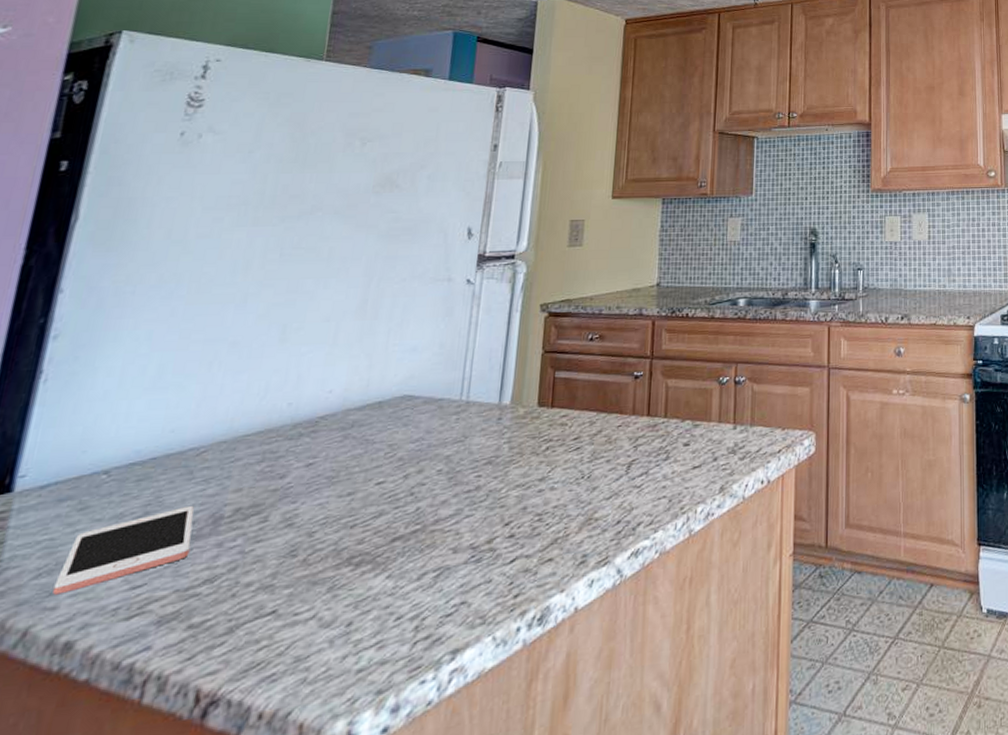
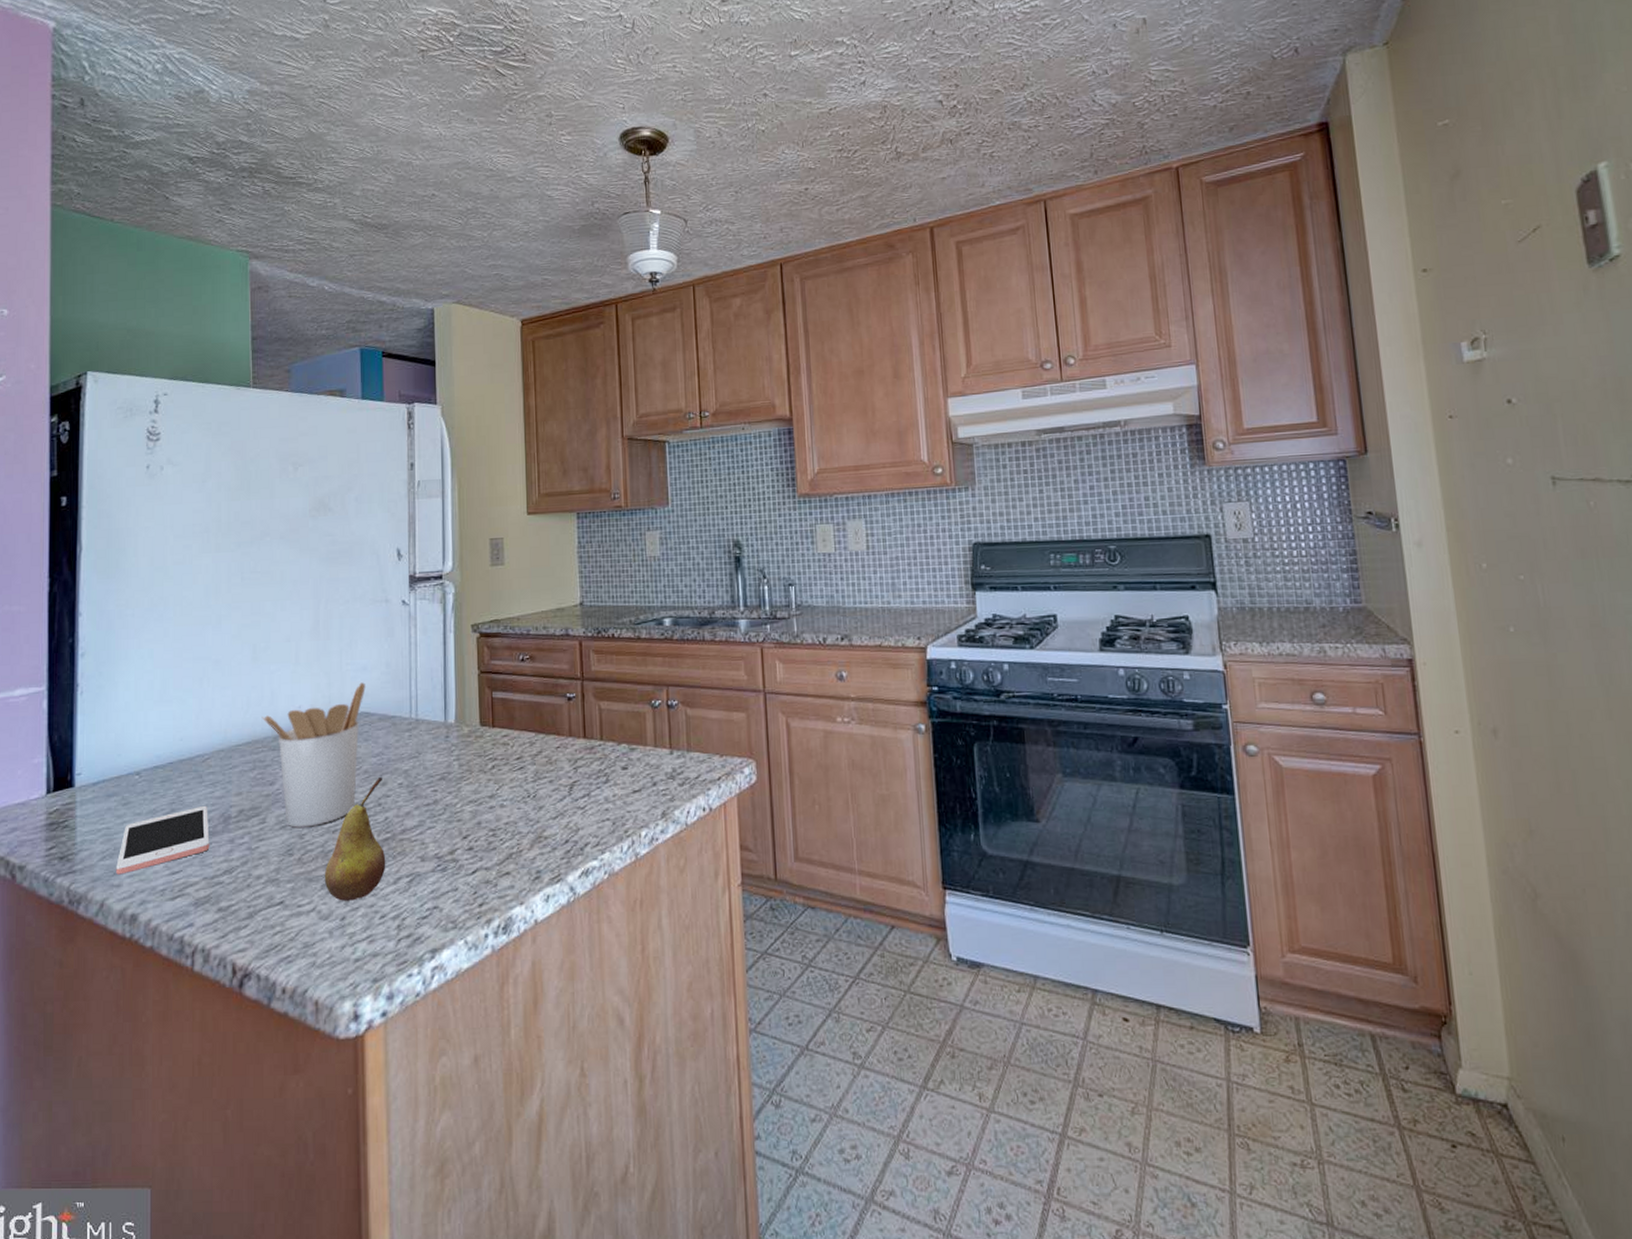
utensil holder: none [281,364,413,525] -> present [261,682,366,828]
fruit: none [332,463,419,605] -> present [324,776,386,901]

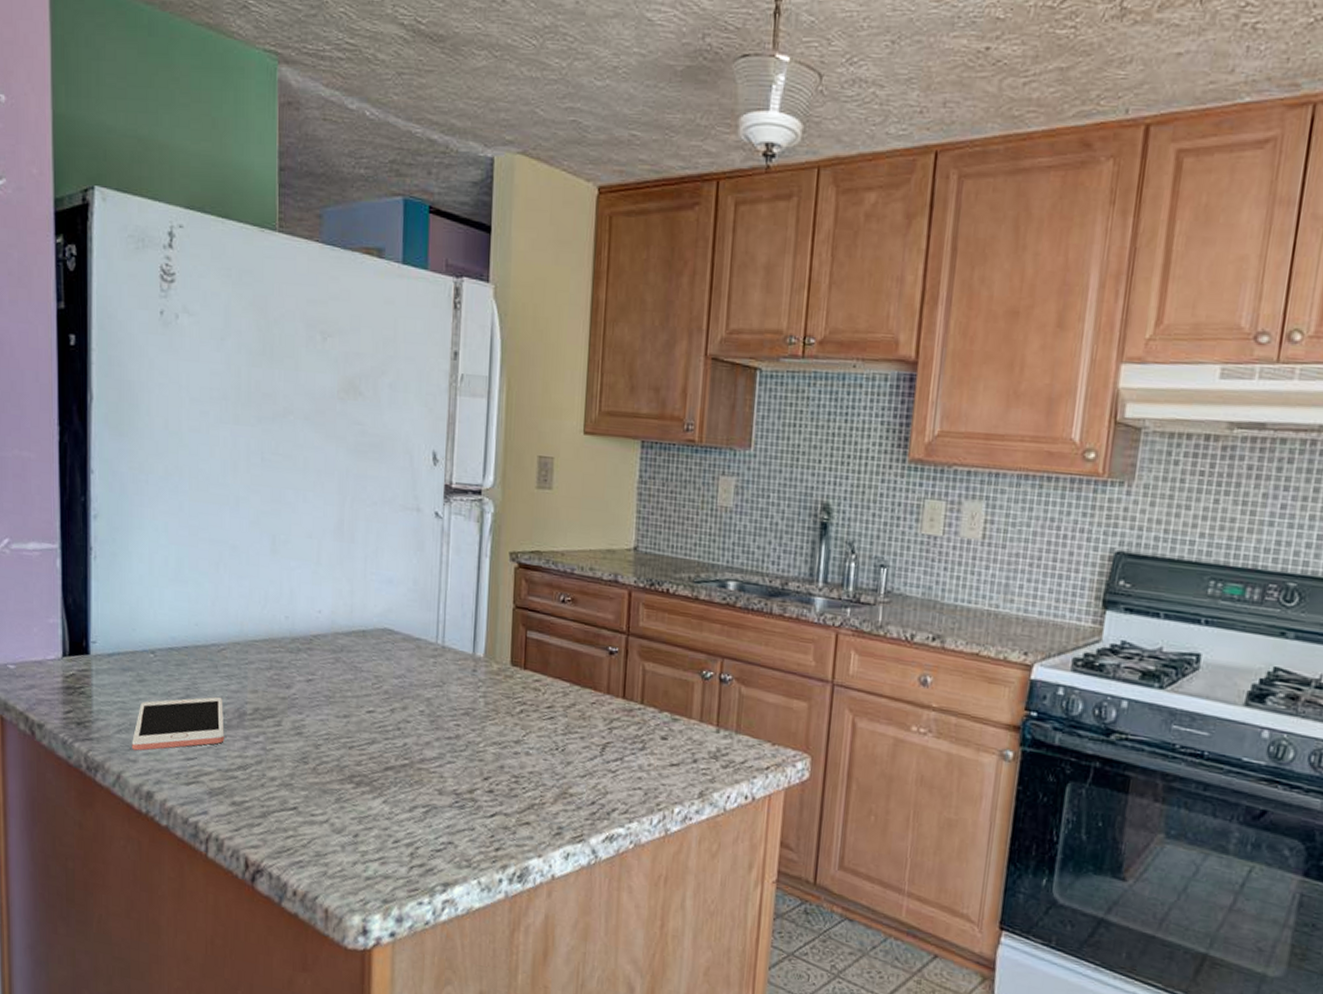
utensil holder: present [261,682,366,828] -> none [279,596,390,739]
fruit: present [324,776,386,901] -> none [338,699,403,820]

